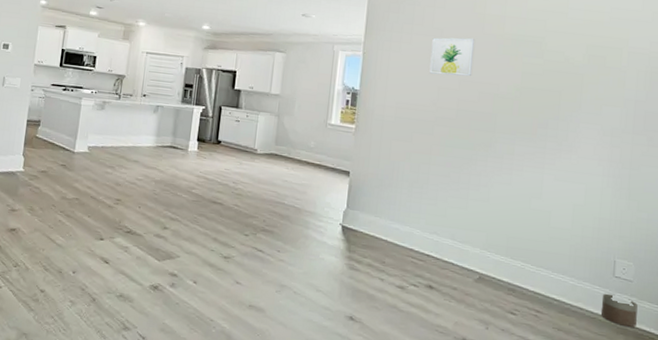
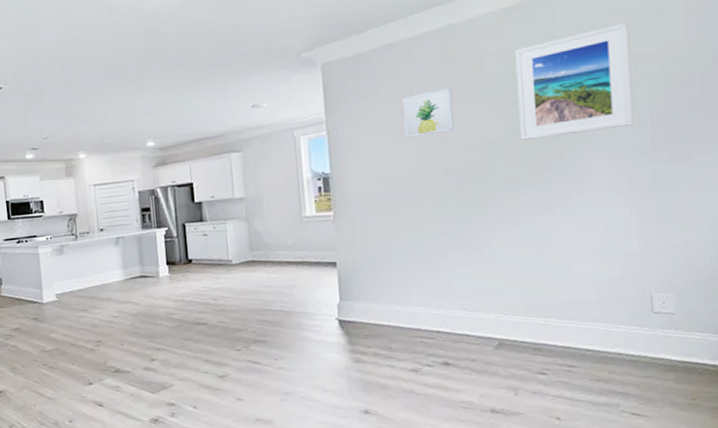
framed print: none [526,17,628,107] -> present [515,22,634,140]
planter: present [600,293,638,327] -> none [642,331,686,363]

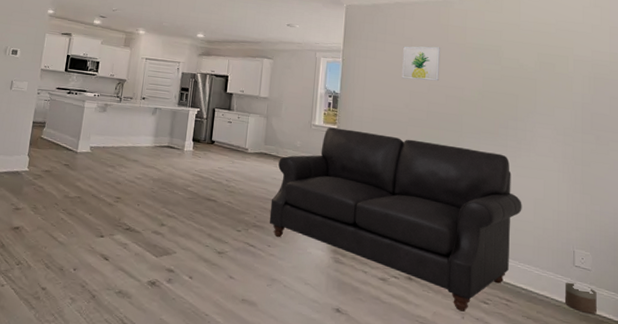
sofa: none [269,201,579,388] -> present [269,127,522,312]
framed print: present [515,22,634,140] -> none [487,29,571,108]
planter: none [642,331,686,363] -> present [564,282,597,314]

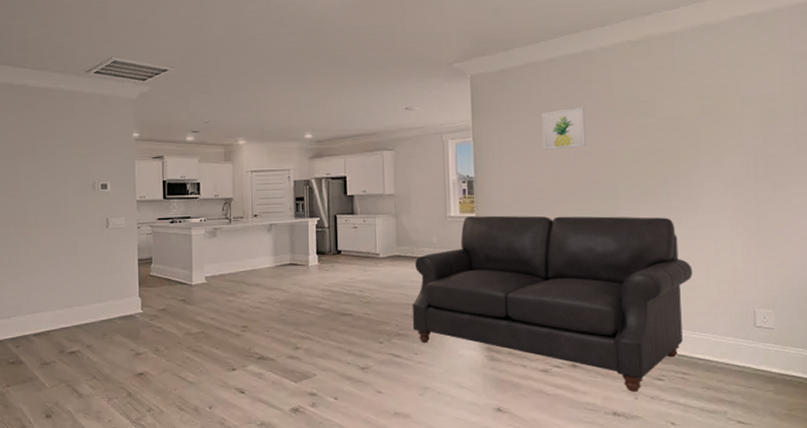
planter: present [564,282,597,314] -> none [746,344,784,374]

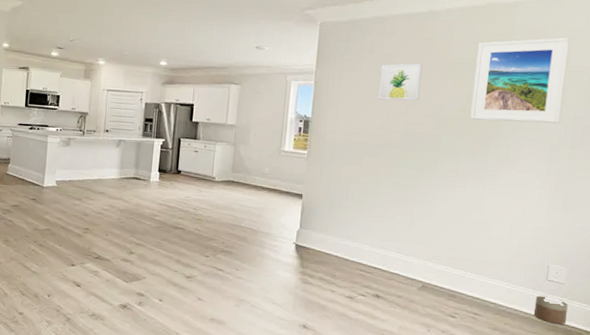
sofa: present [412,215,693,392] -> none [237,152,499,325]
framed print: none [640,63,740,160] -> present [470,37,571,123]
planter: none [746,344,784,374] -> present [533,295,568,325]

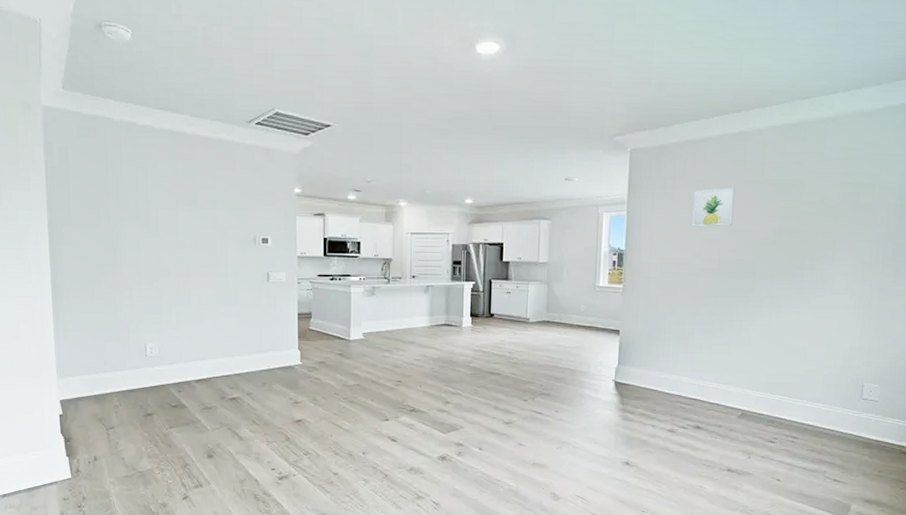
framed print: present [470,37,571,123] -> none [784,152,881,243]
planter: present [533,295,568,325] -> none [849,414,882,441]

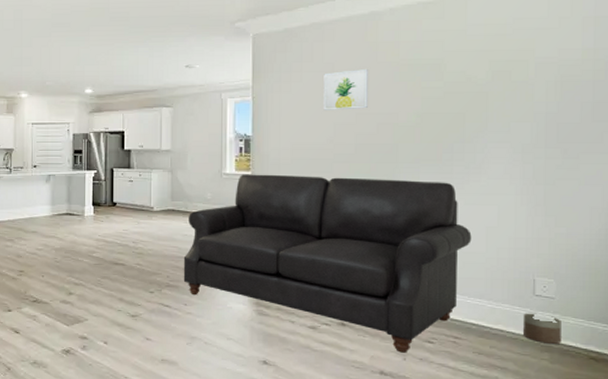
sofa: none [555,287,814,452] -> present [183,174,472,353]
planter: none [849,414,882,441] -> present [522,313,561,344]

